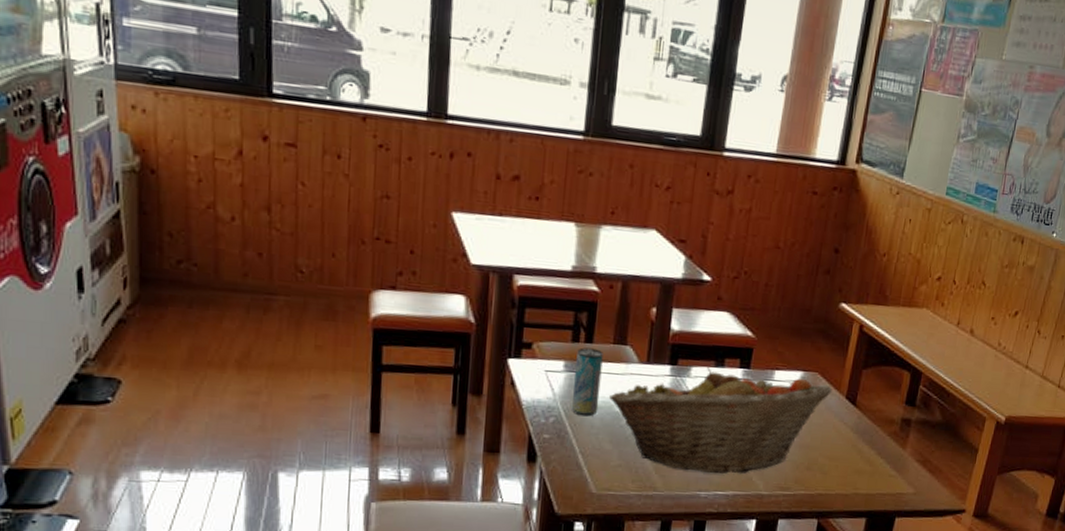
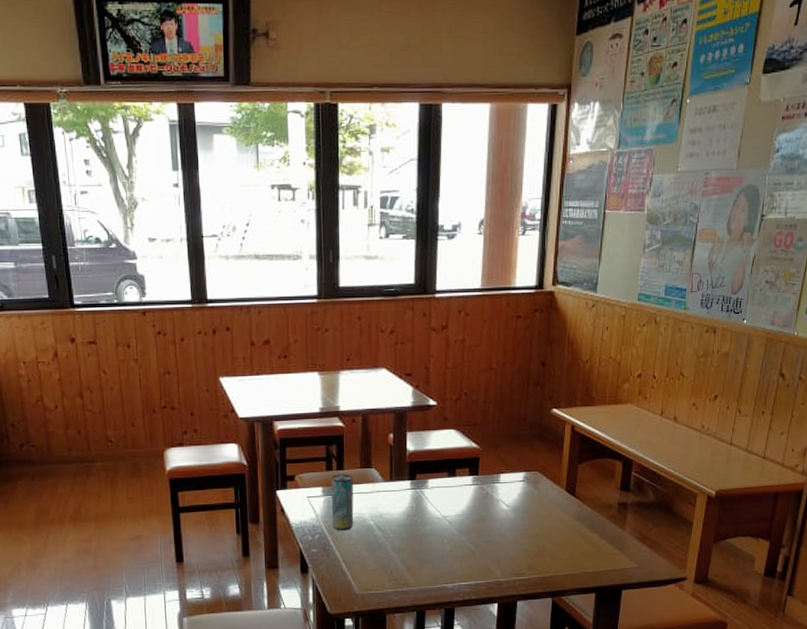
fruit basket: present [609,367,832,474] -> none [362,478,553,568]

